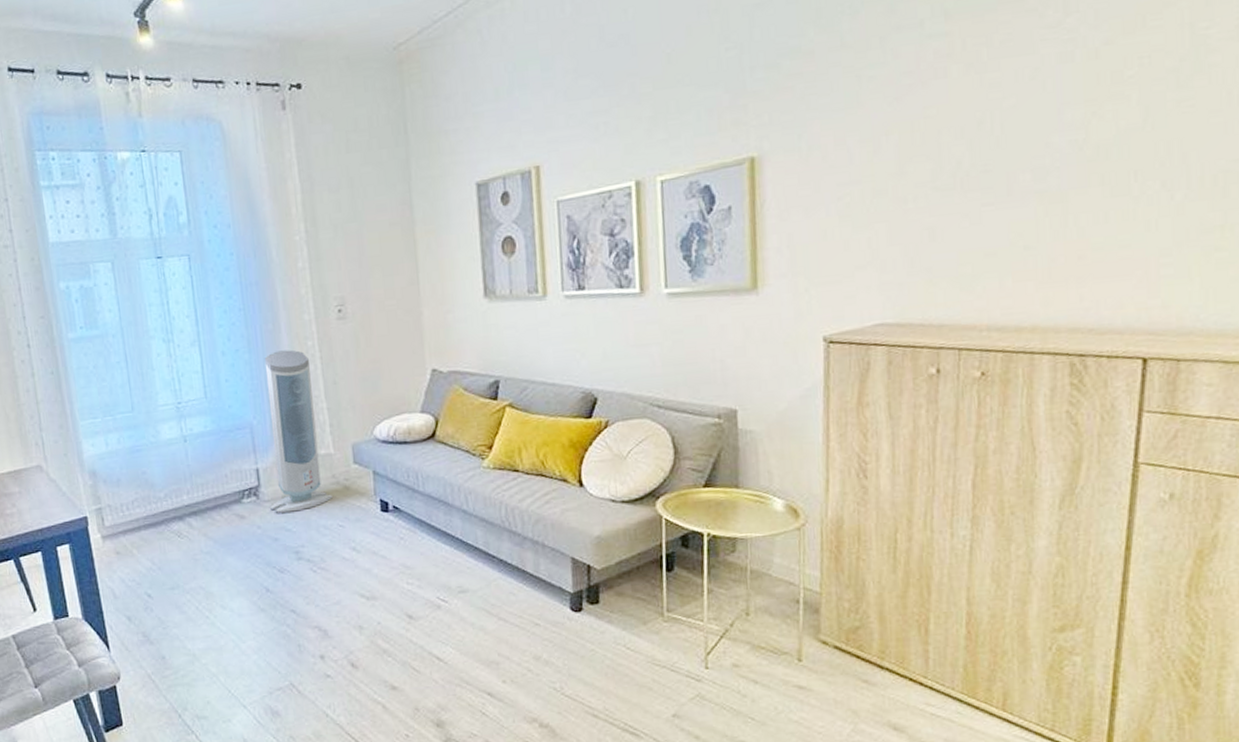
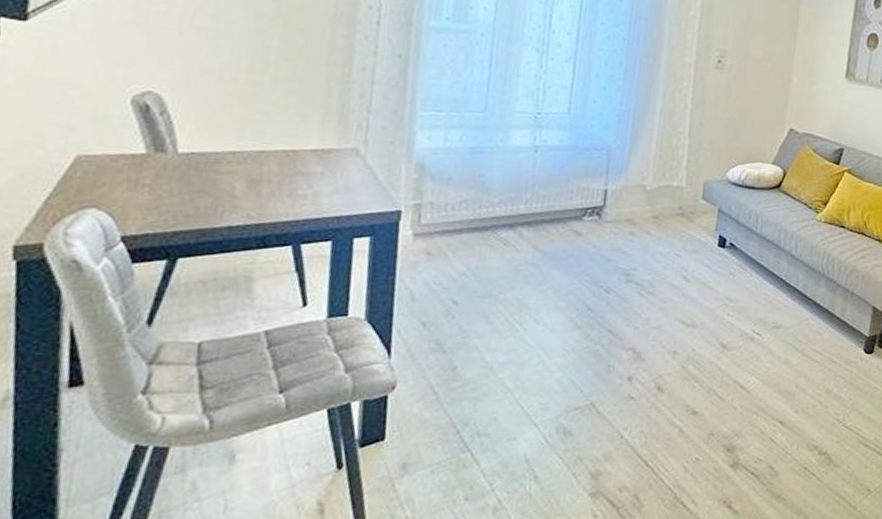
air purifier: present [264,349,332,513] -> none [610,84,681,236]

